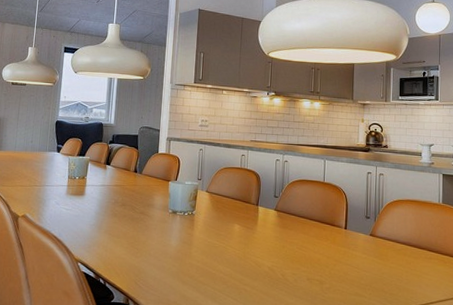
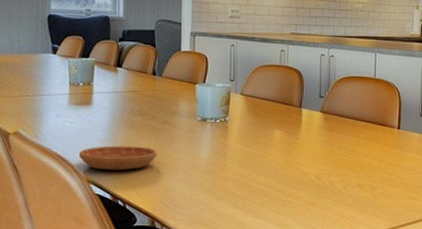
saucer: none [71,230,134,253] -> present [78,146,157,170]

